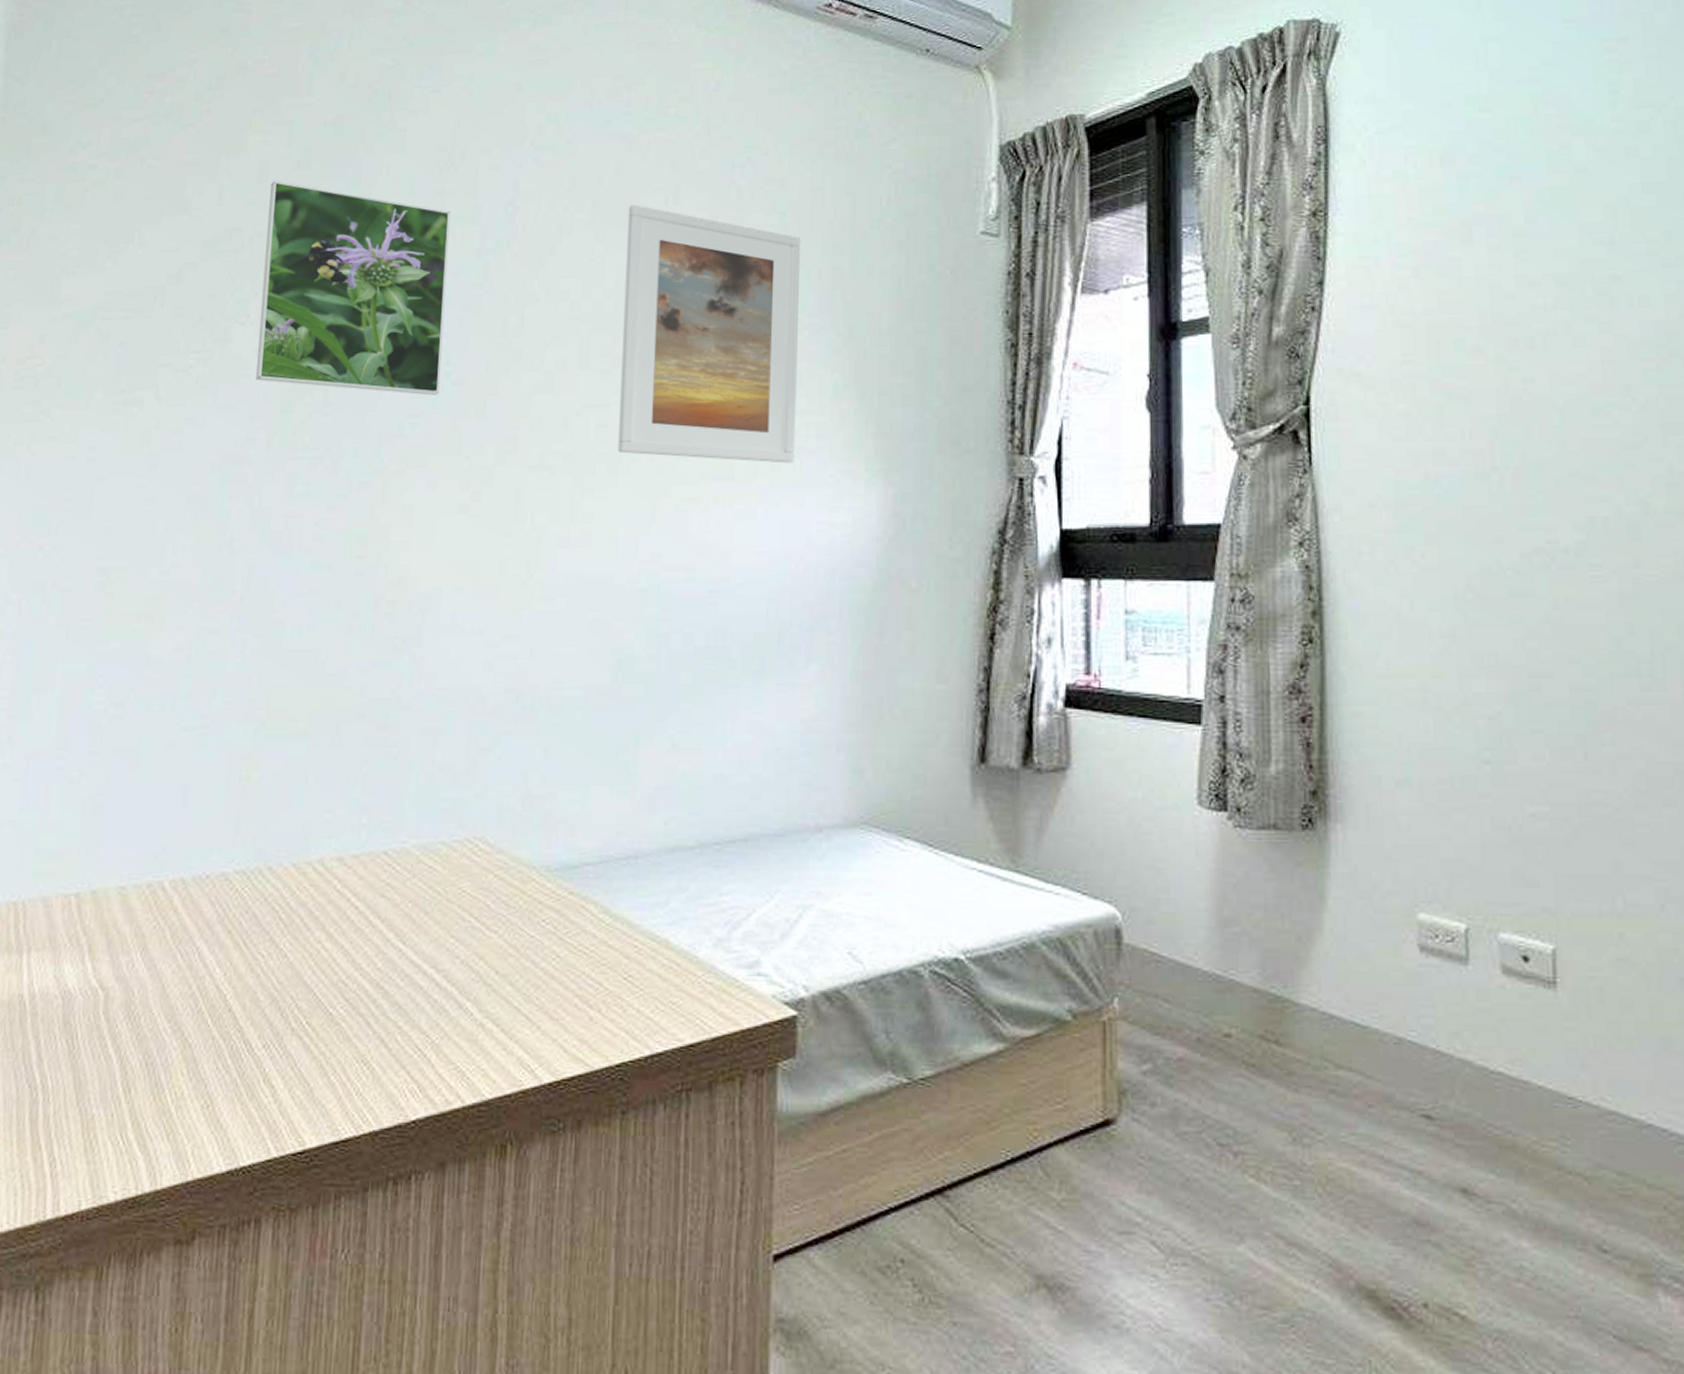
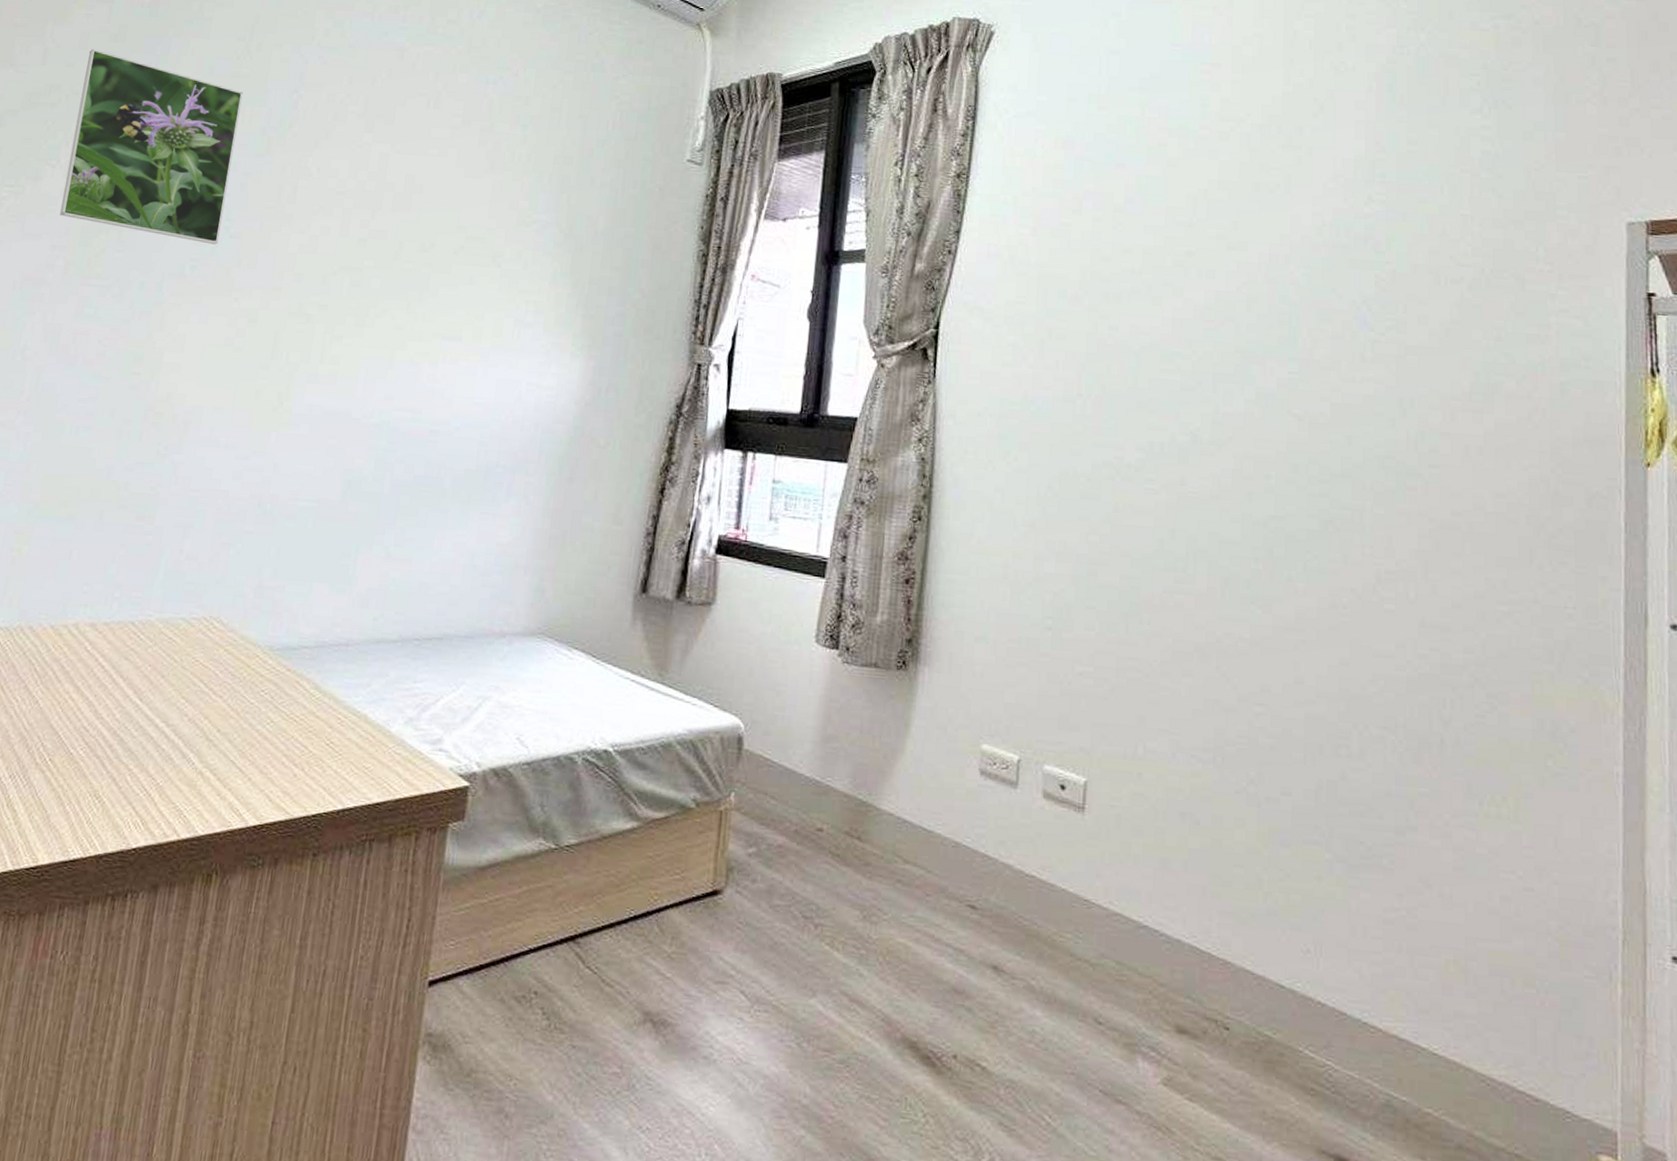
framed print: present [618,205,801,463] -> none [366,104,538,333]

